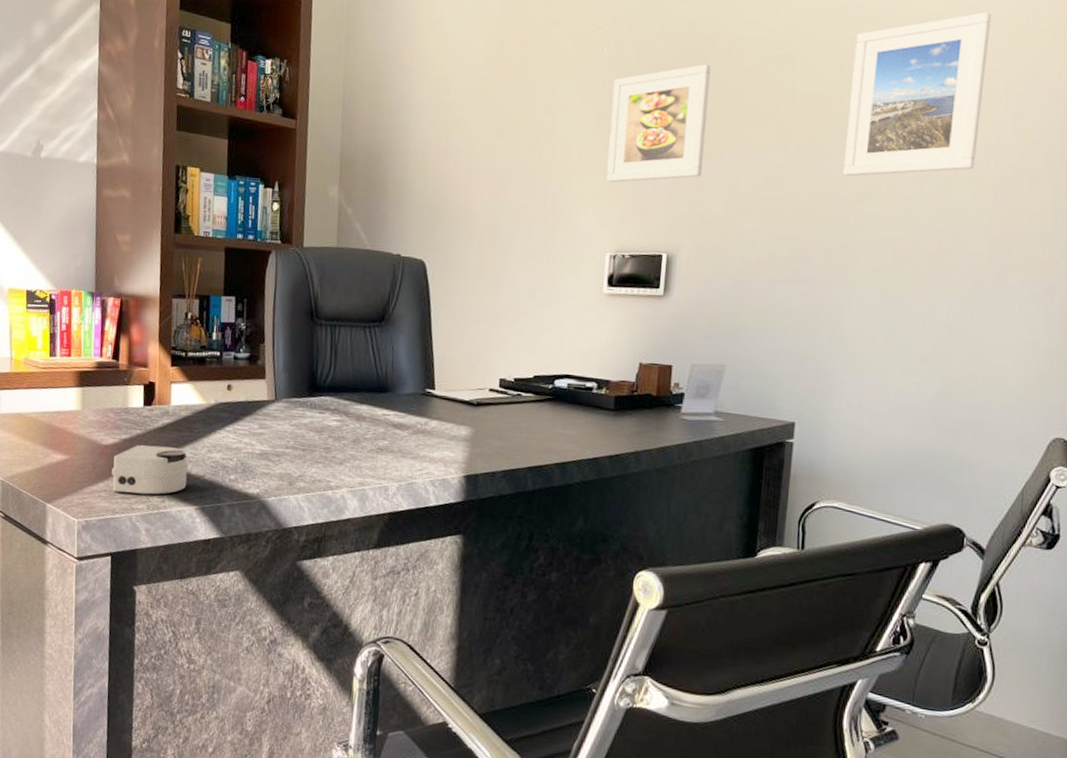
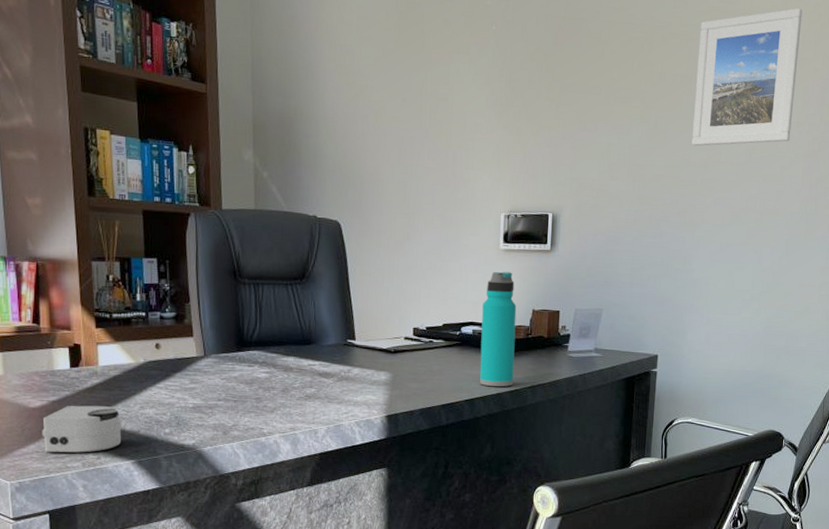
water bottle: none [574,318,621,451] -> present [479,271,517,387]
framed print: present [606,64,711,182] -> none [499,44,584,149]

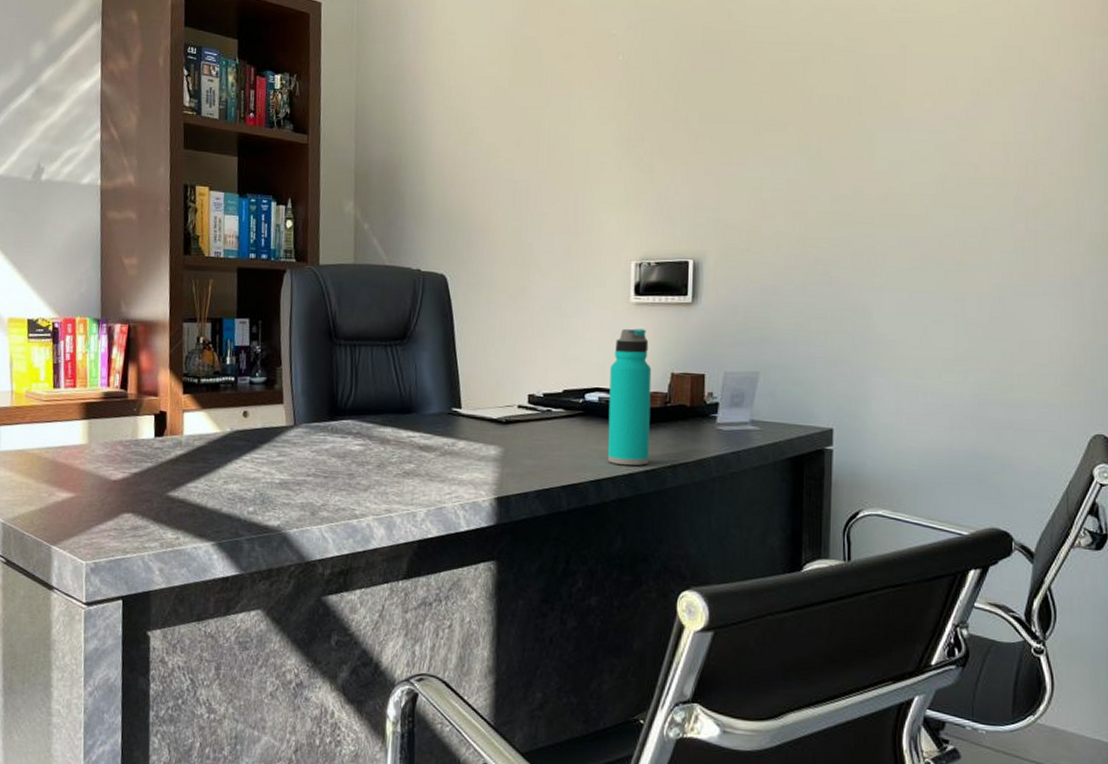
computer mouse: present [42,405,122,453] -> none [121,478,204,532]
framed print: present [691,7,803,146] -> none [865,10,1000,177]

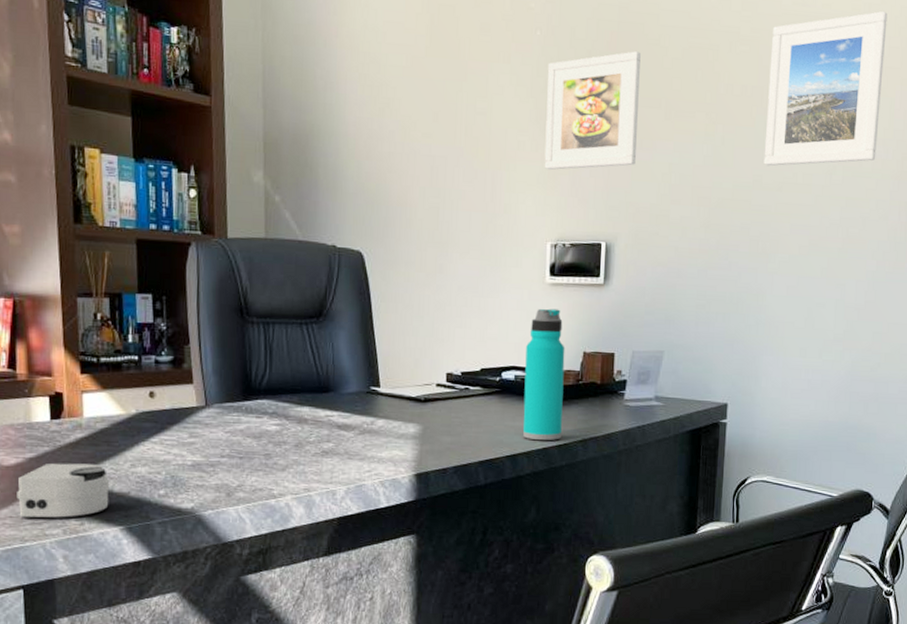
computer mouse: none [121,478,204,532] -> present [17,463,110,519]
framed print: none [627,69,727,189] -> present [544,51,641,170]
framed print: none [865,10,1000,177] -> present [763,10,888,166]

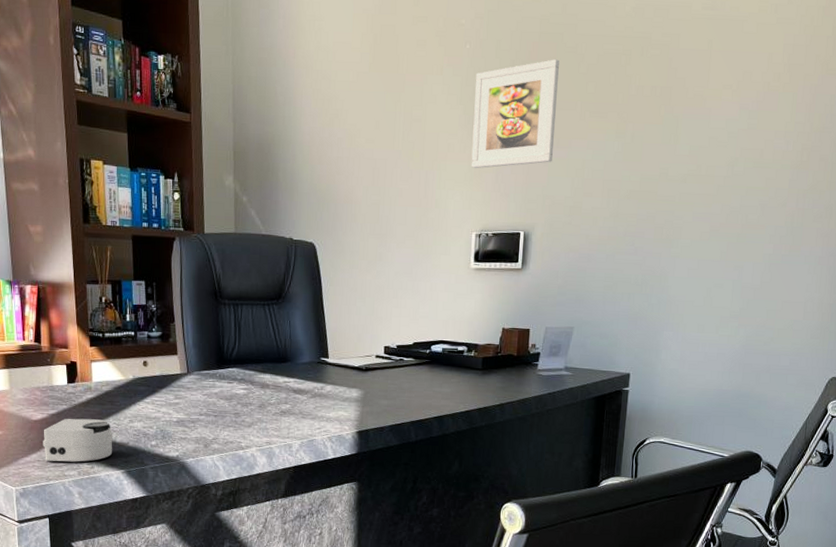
water bottle: present [523,308,565,441] -> none [449,290,487,405]
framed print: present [763,10,888,166] -> none [670,10,794,160]

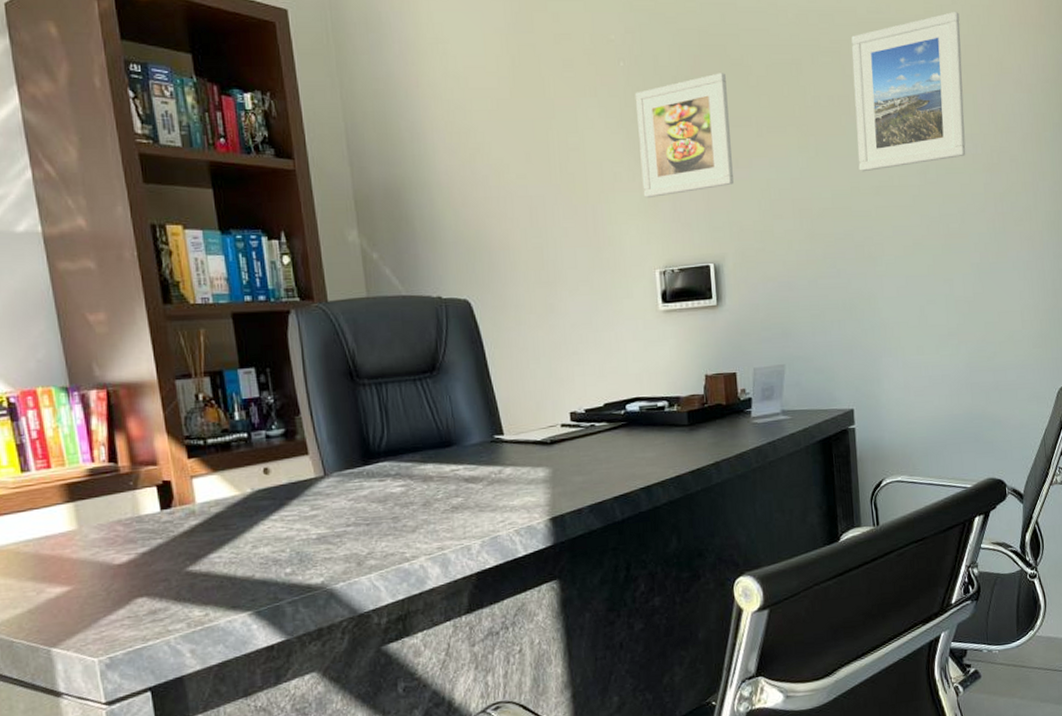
computer mouse: present [43,418,113,463] -> none [132,550,234,617]
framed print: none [670,10,794,160] -> present [851,11,966,172]

